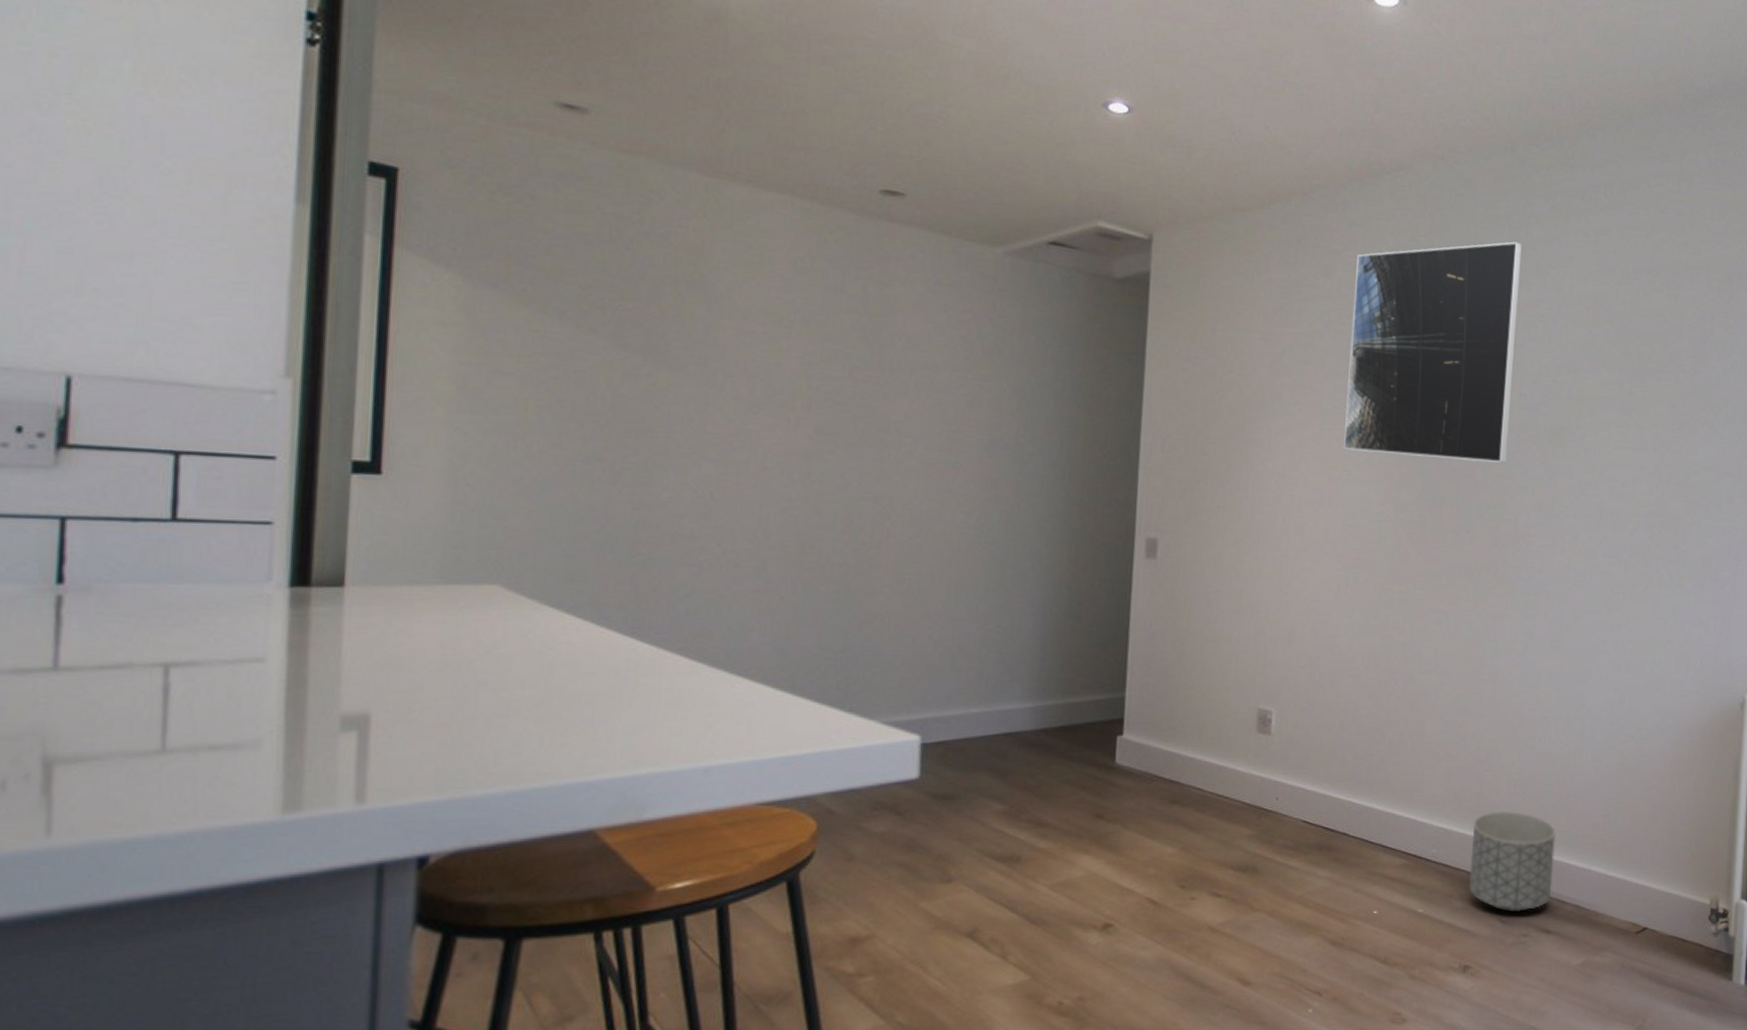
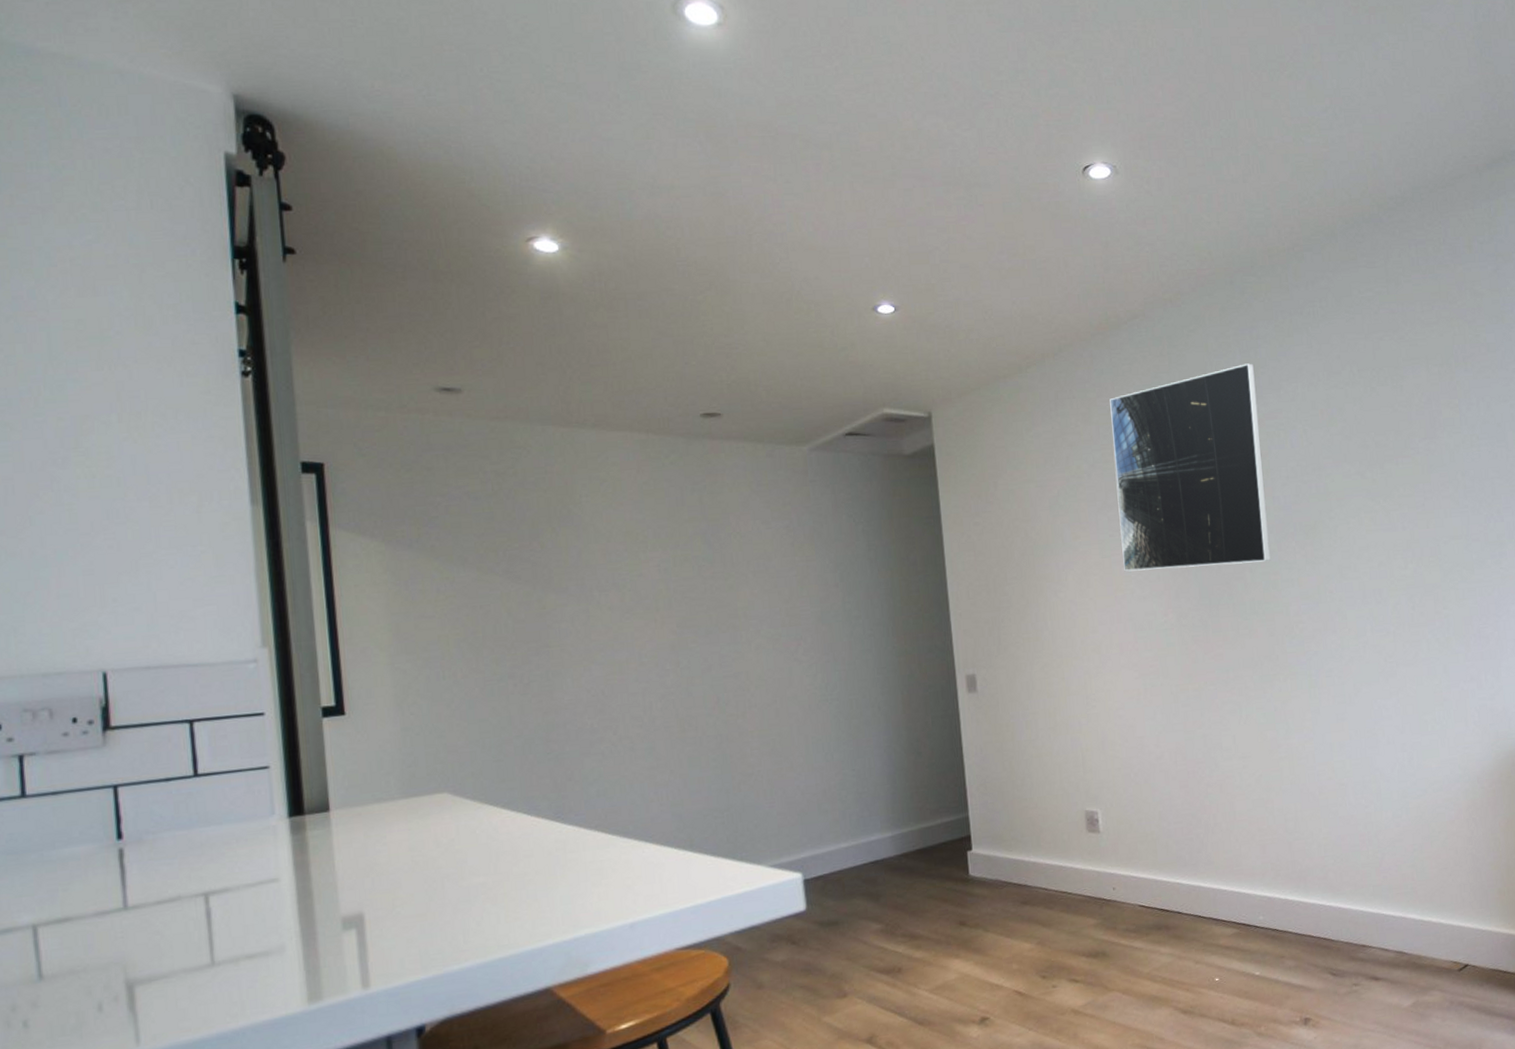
planter: present [1469,810,1556,913] -> none [1293,873,1375,966]

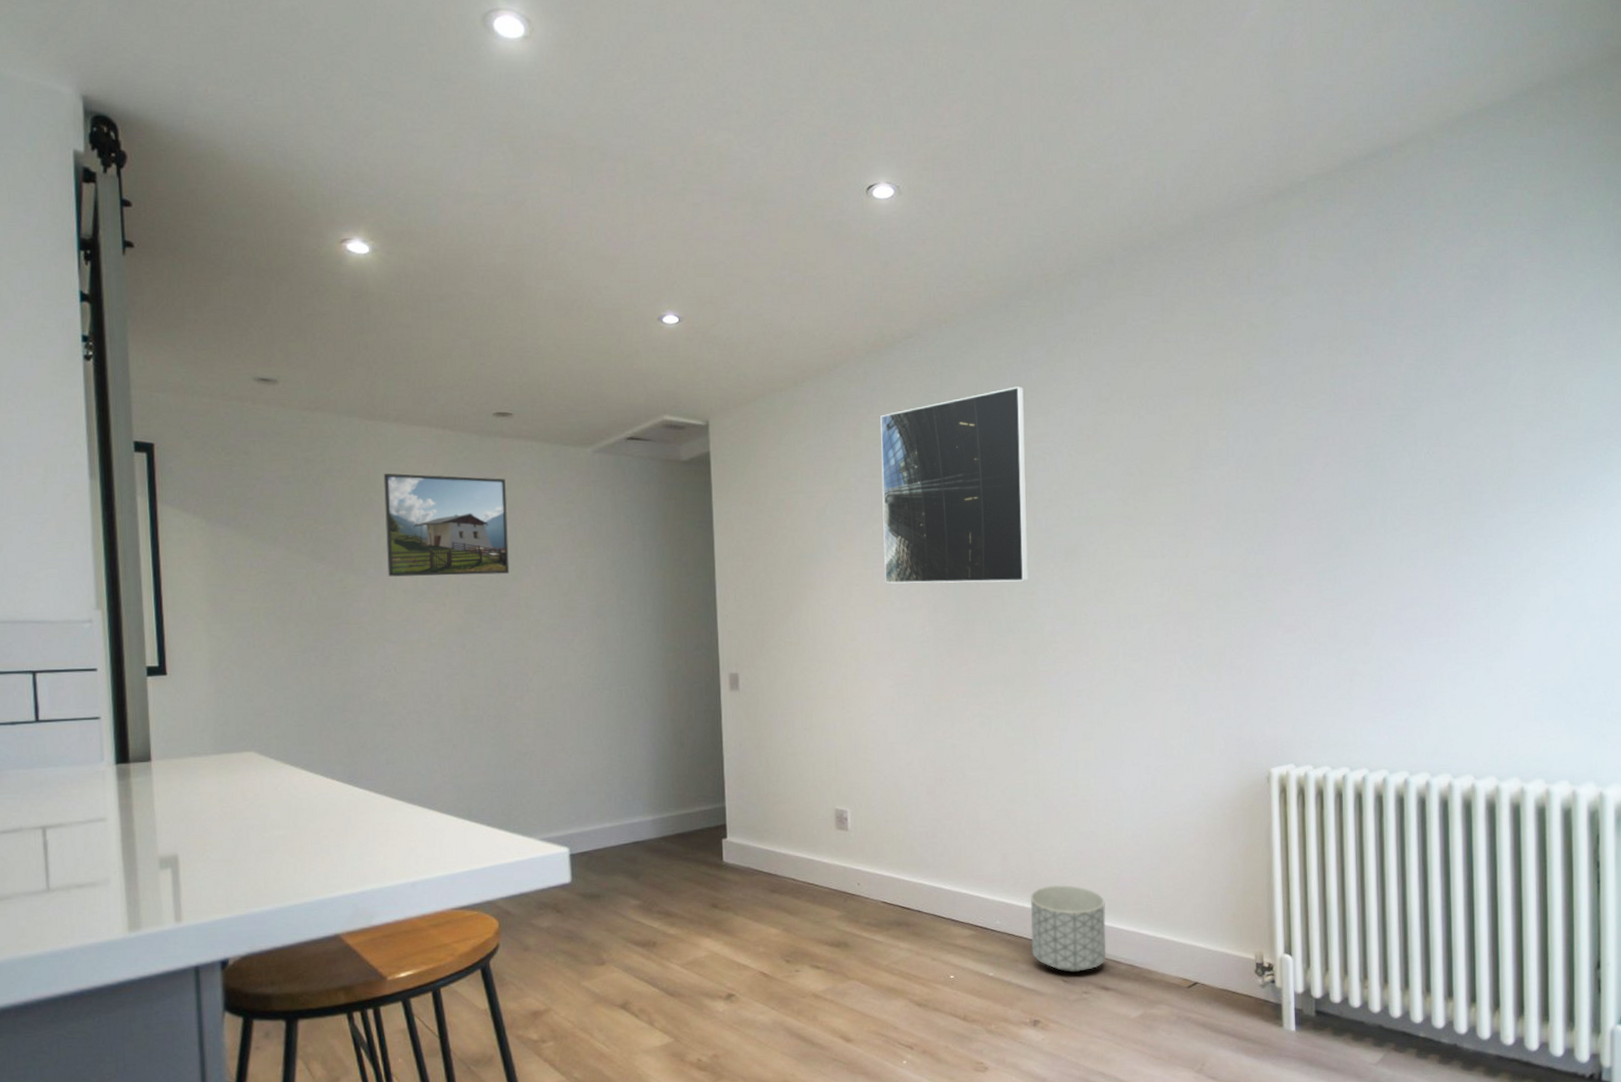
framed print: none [582,482,725,594] -> present [383,473,510,577]
planter: none [1293,873,1375,966] -> present [1030,884,1107,973]

